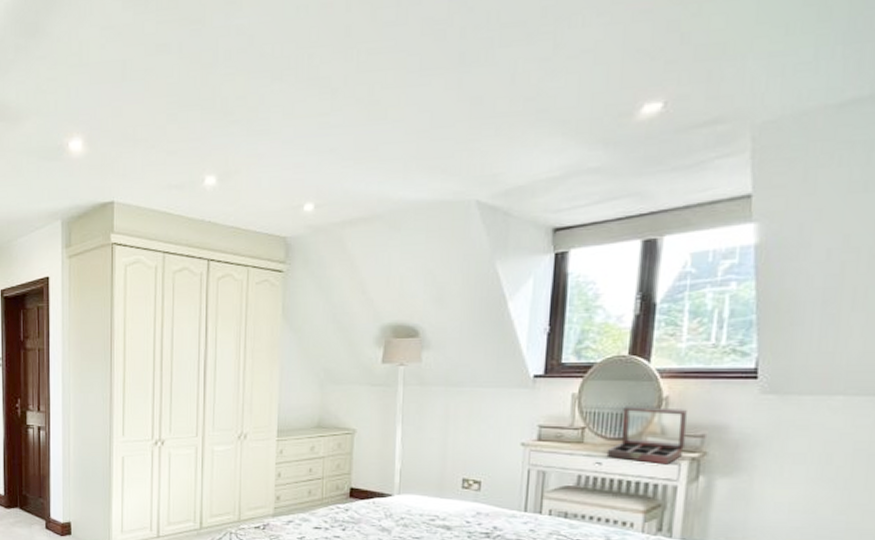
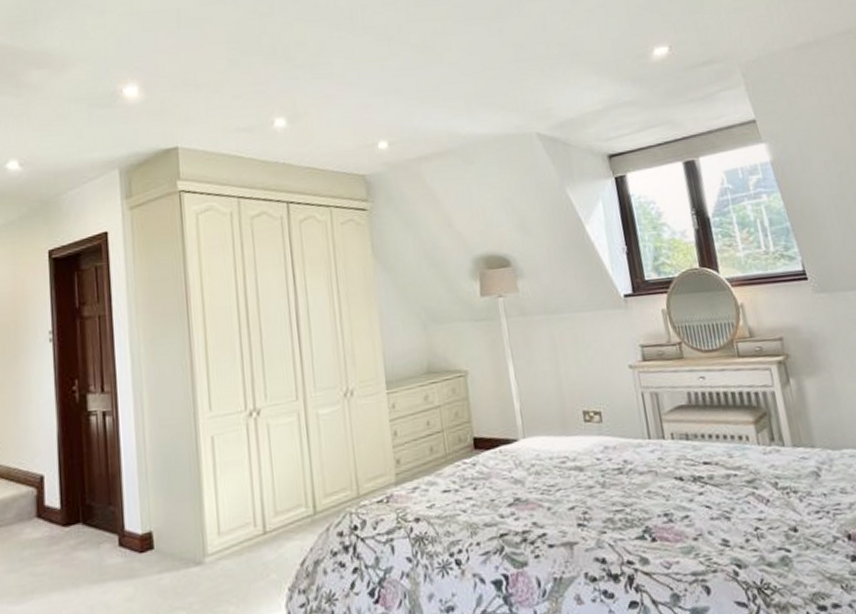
jewelry box: present [606,406,687,465] -> none [705,314,770,372]

